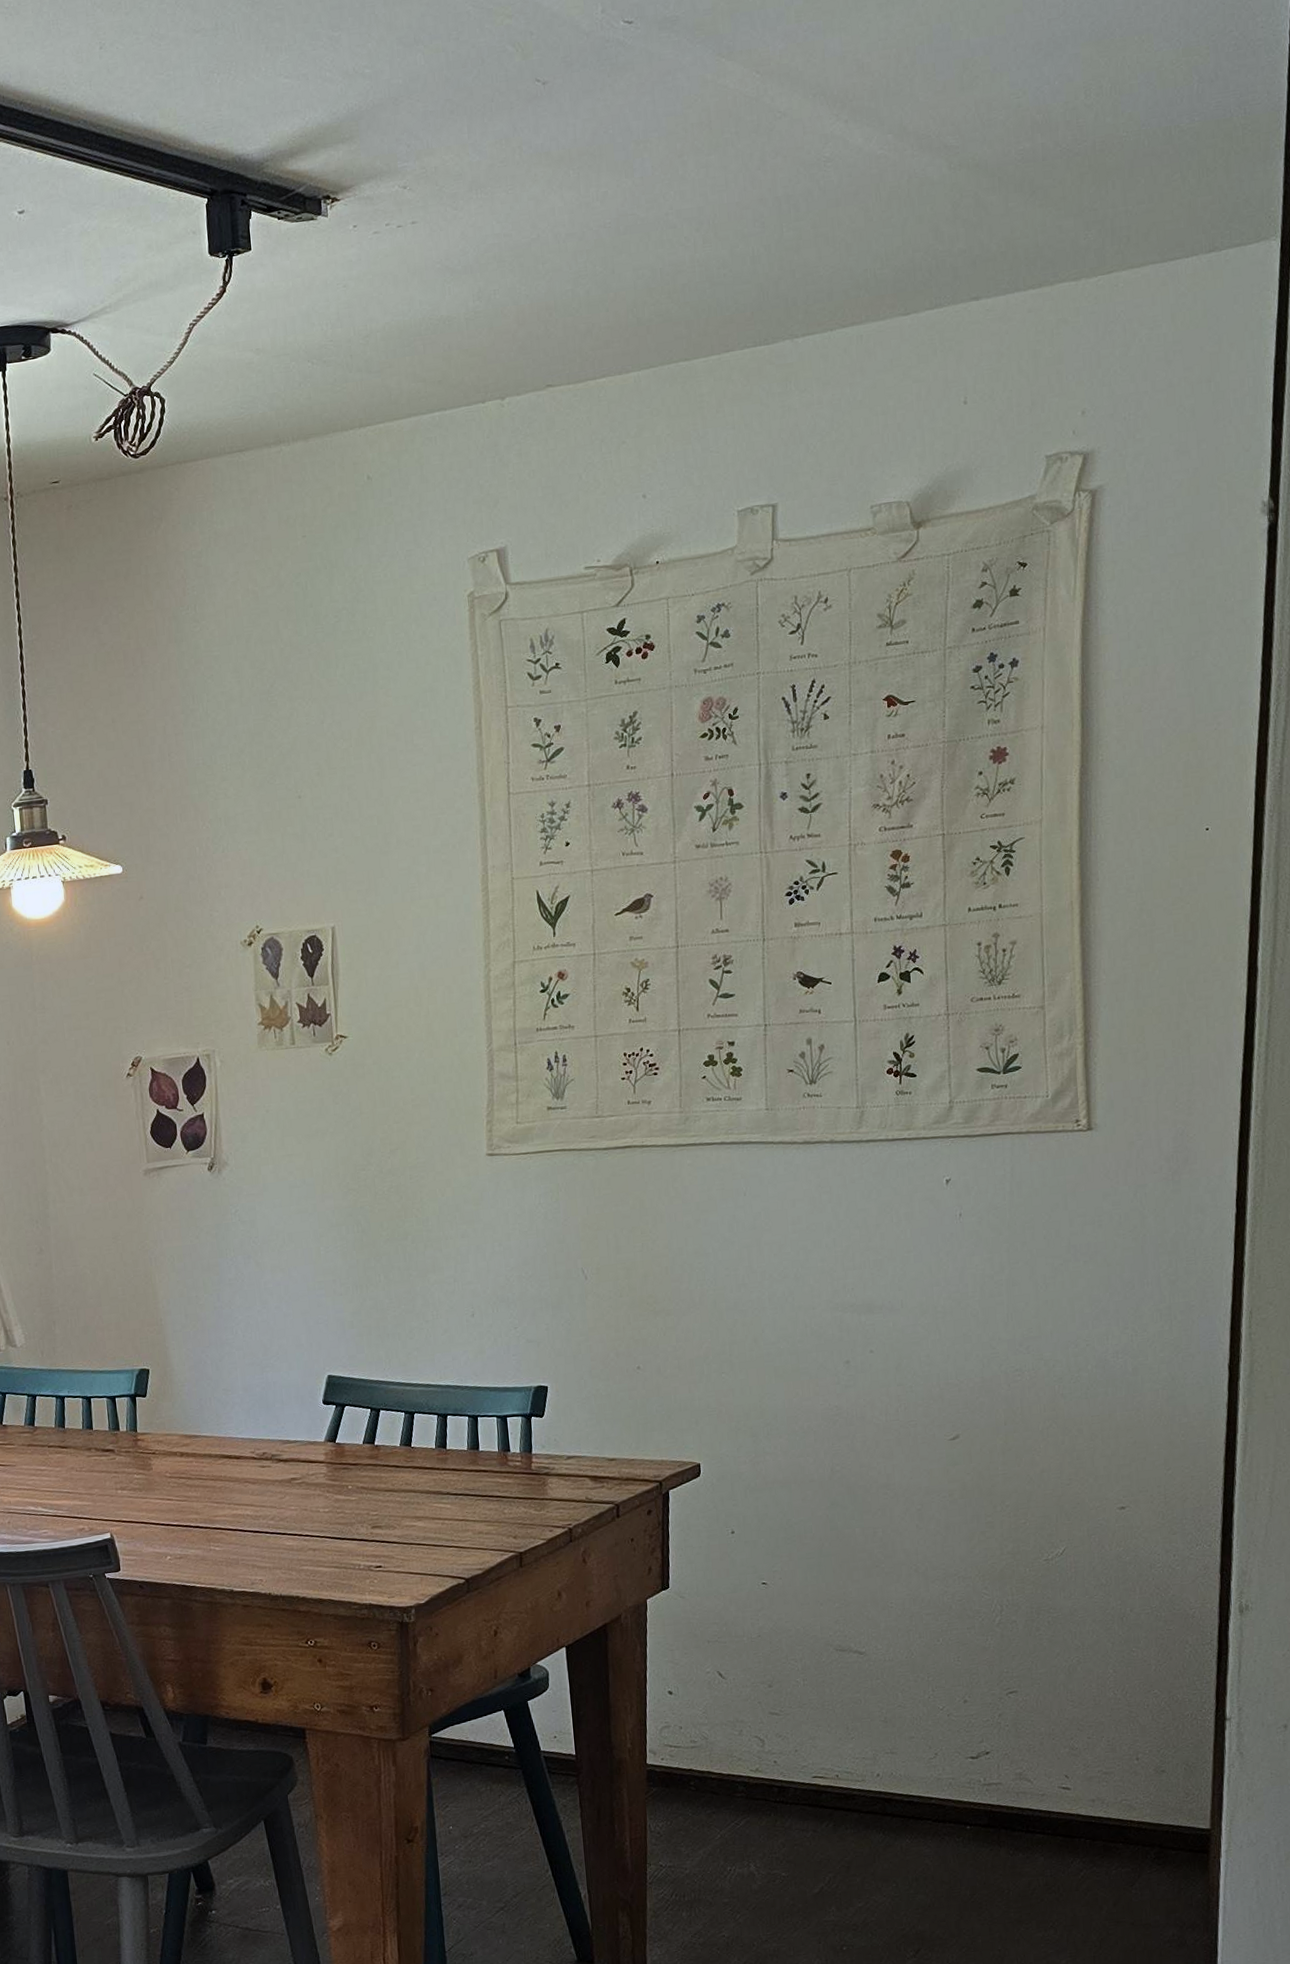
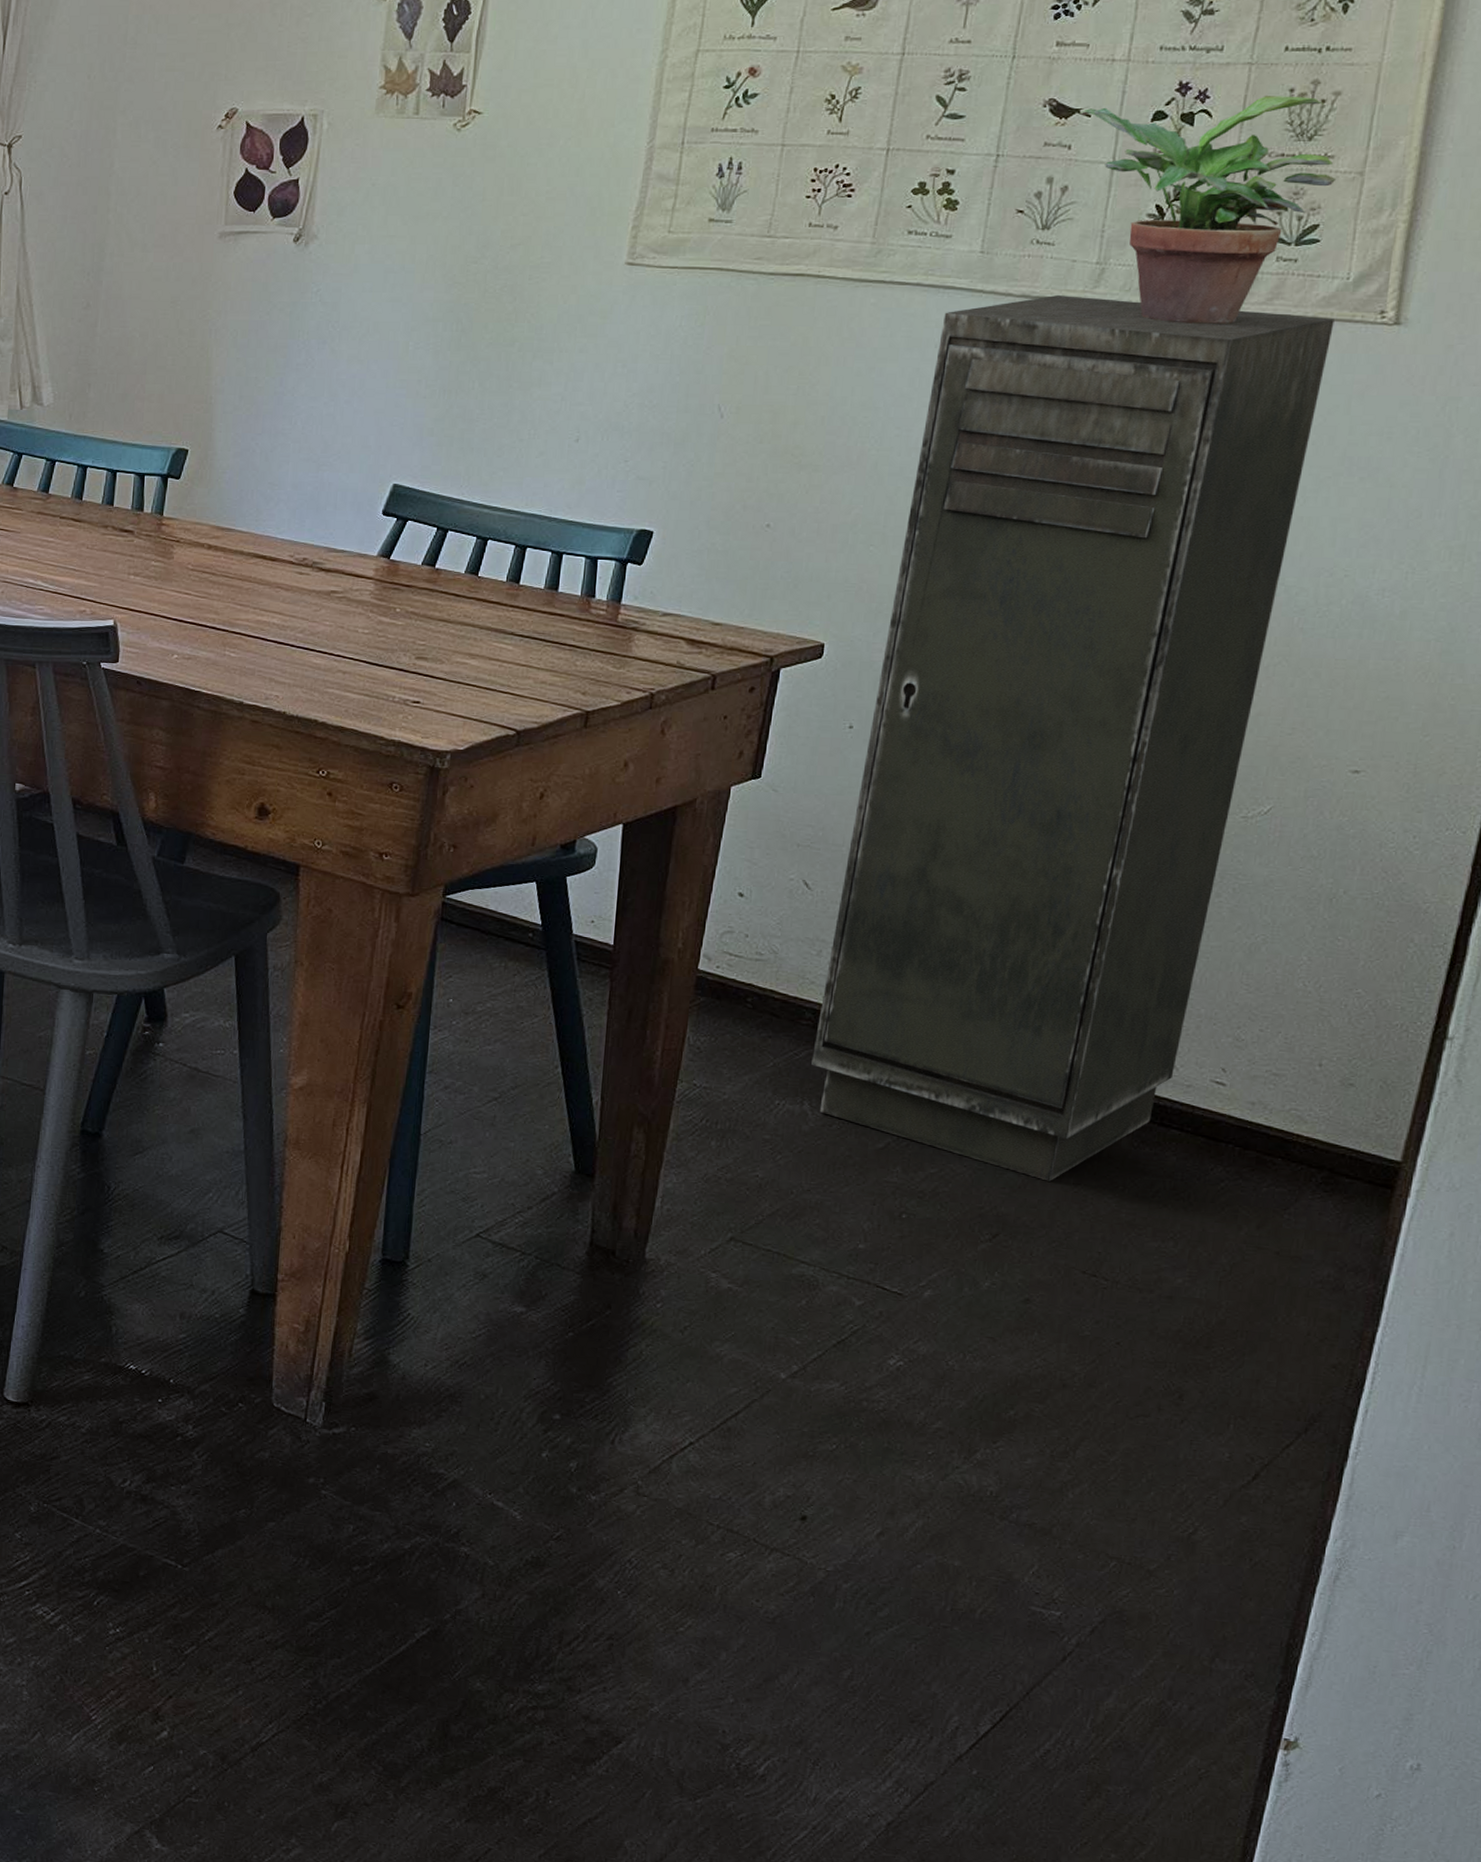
storage cabinet: none [746,1131,1044,1897] -> present [811,294,1335,1181]
potted plant: none [821,948,1025,1151] -> present [1078,96,1337,324]

